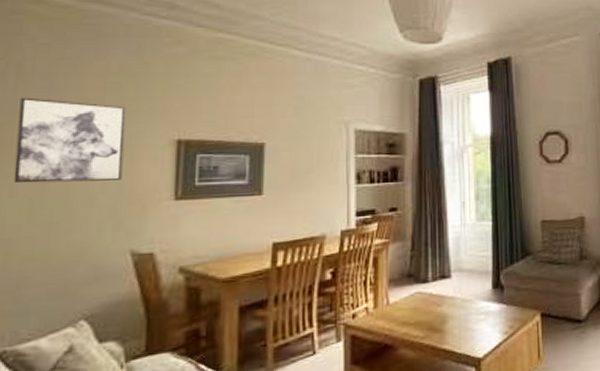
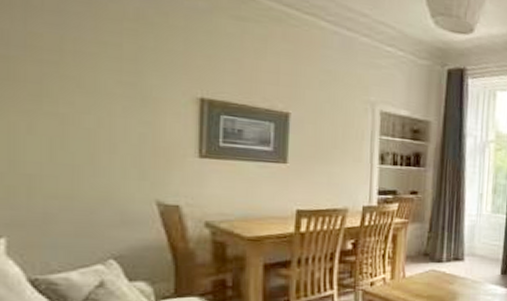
wall art: present [13,97,126,184] -> none [31,31,146,131]

